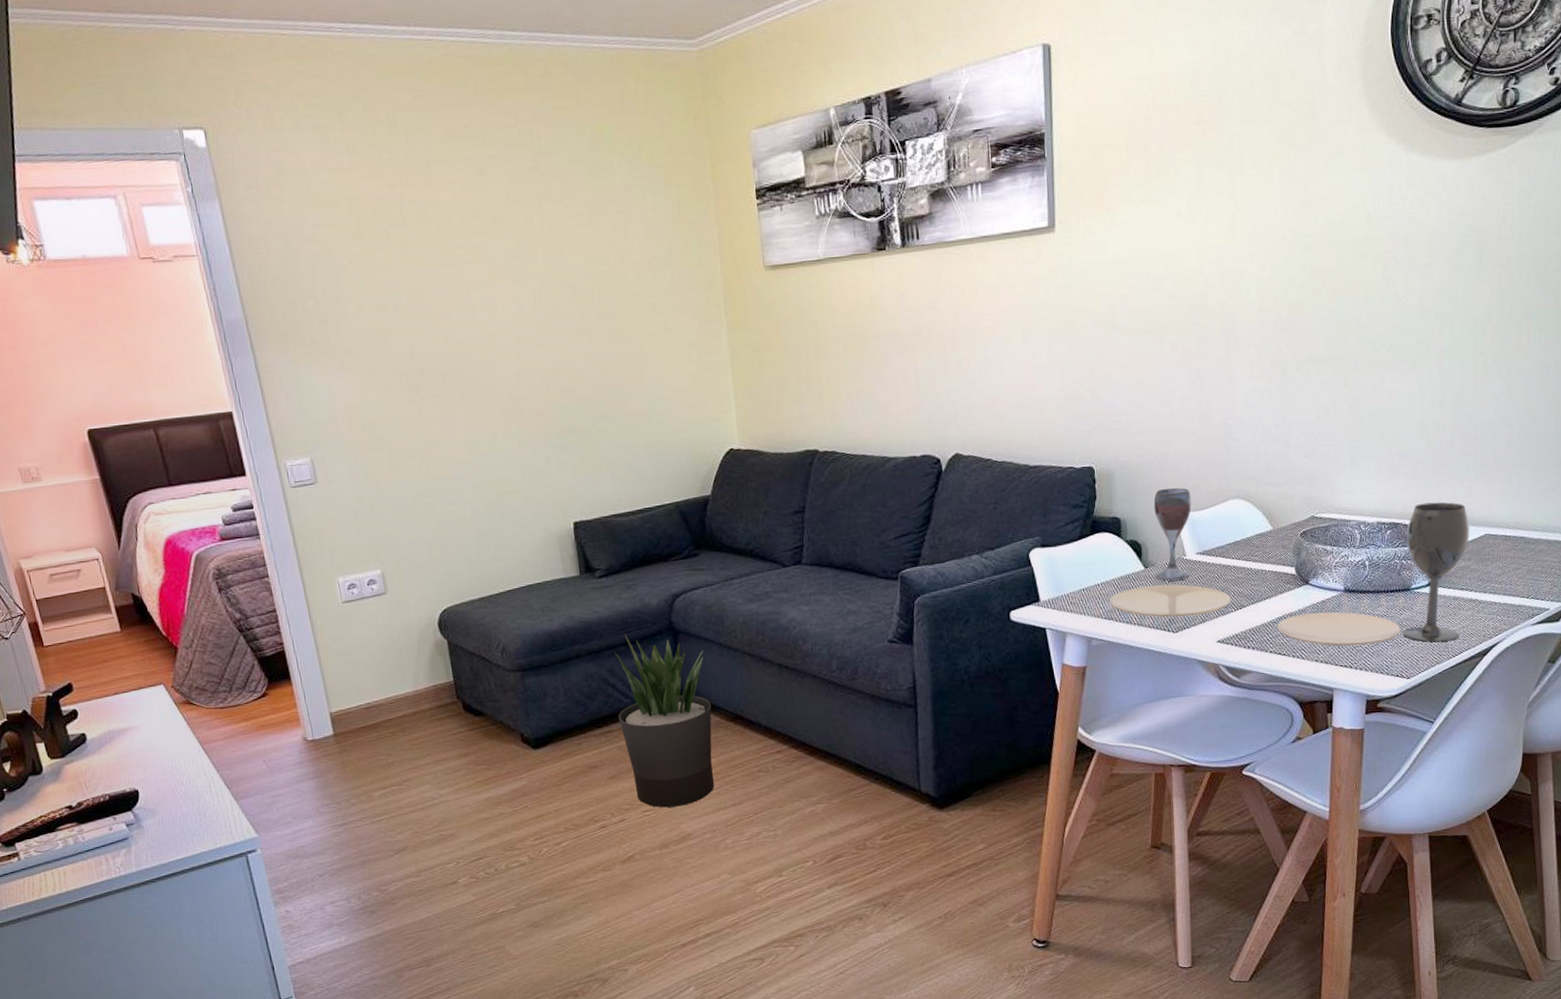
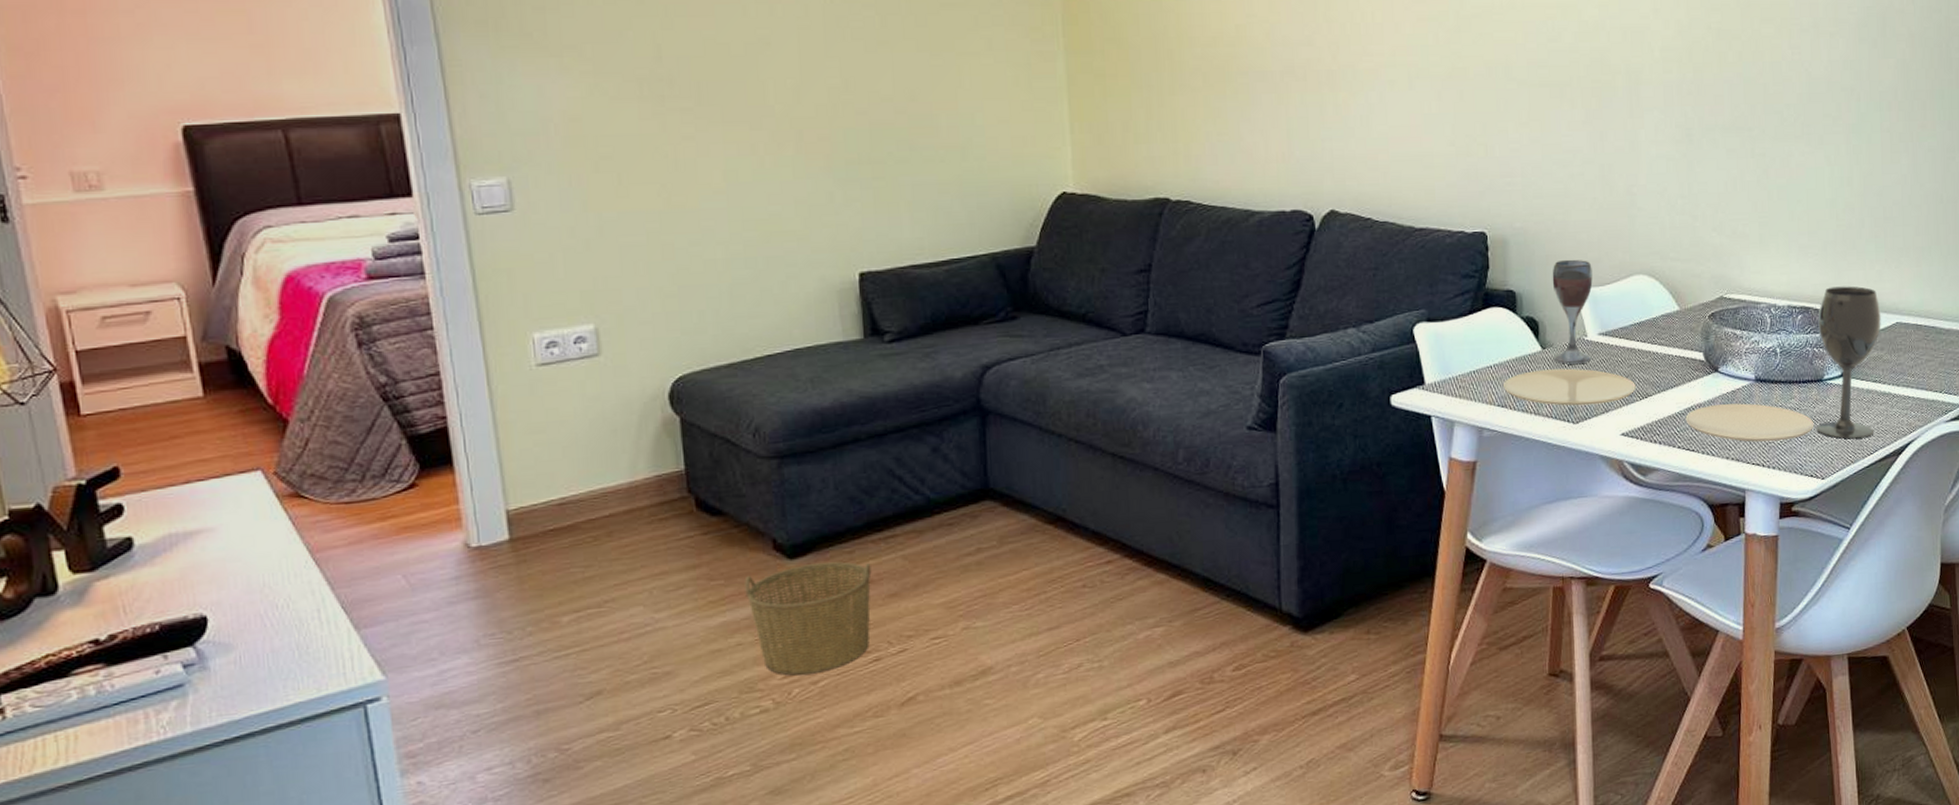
basket: none [502,751,597,838] -> present [744,561,872,676]
planter: present [614,634,714,808] -> none [904,413,1026,634]

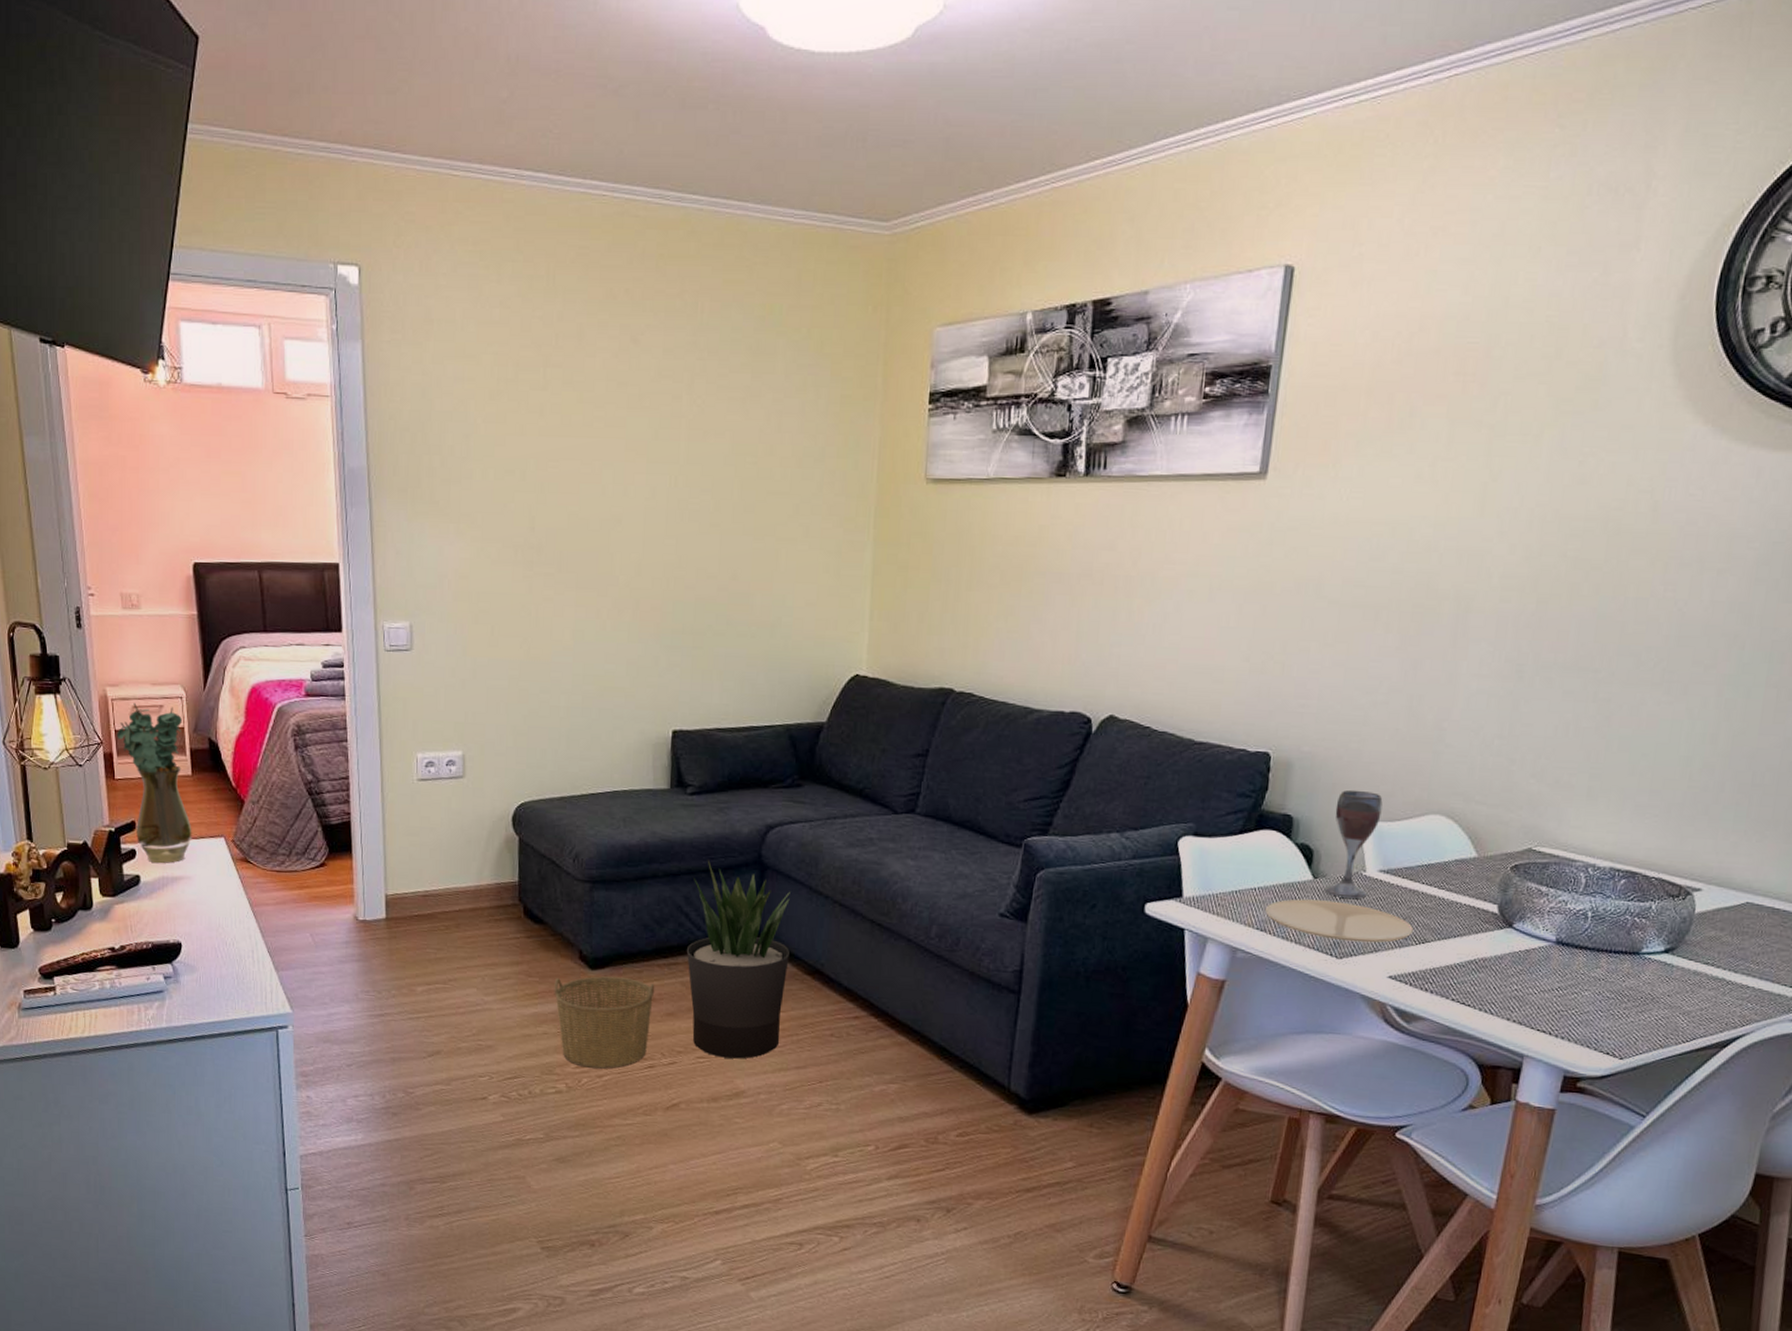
vase: none [78,311,212,517] -> present [116,702,192,863]
planter: none [904,413,1026,634] -> present [686,860,790,1059]
plate: present [1685,403,1815,442] -> none [1465,961,1621,1012]
wine glass: present [1816,286,1881,439] -> none [1622,853,1729,1023]

